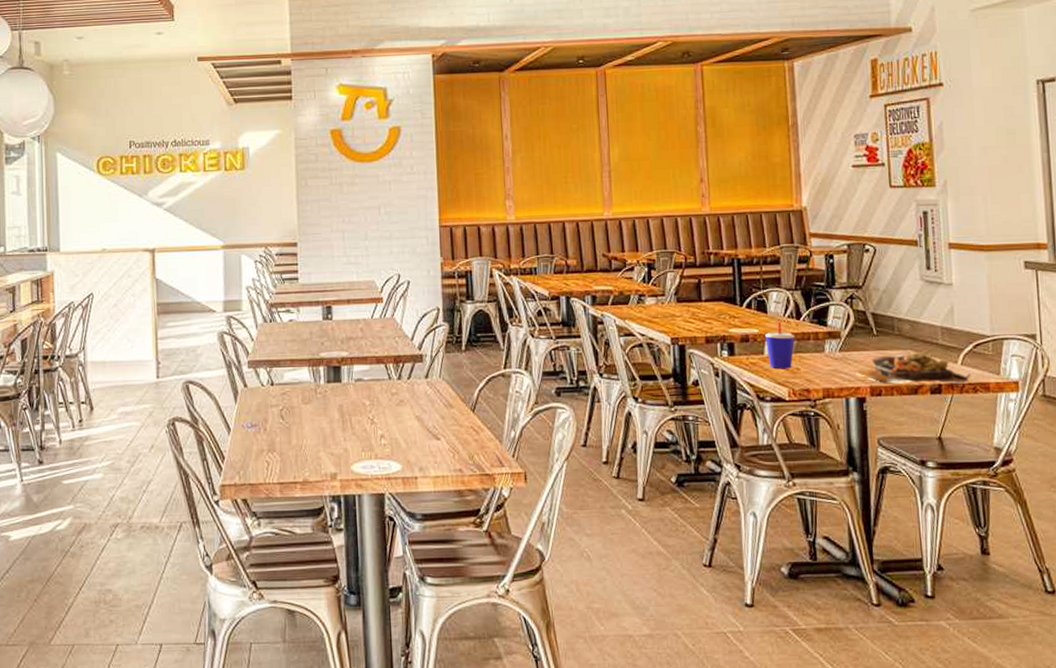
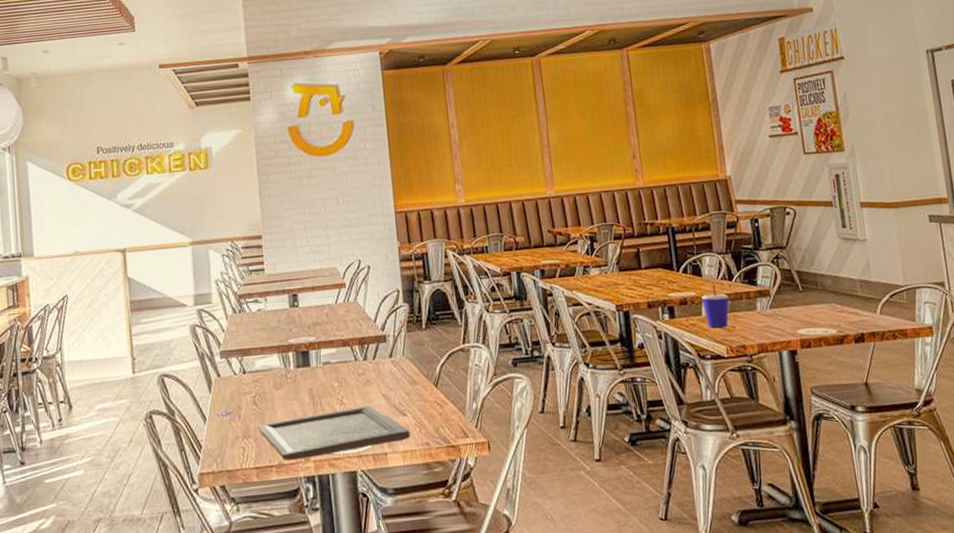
tray: none [284,427,443,479] -> present [258,406,410,461]
food tray: present [851,351,972,383] -> none [782,304,891,335]

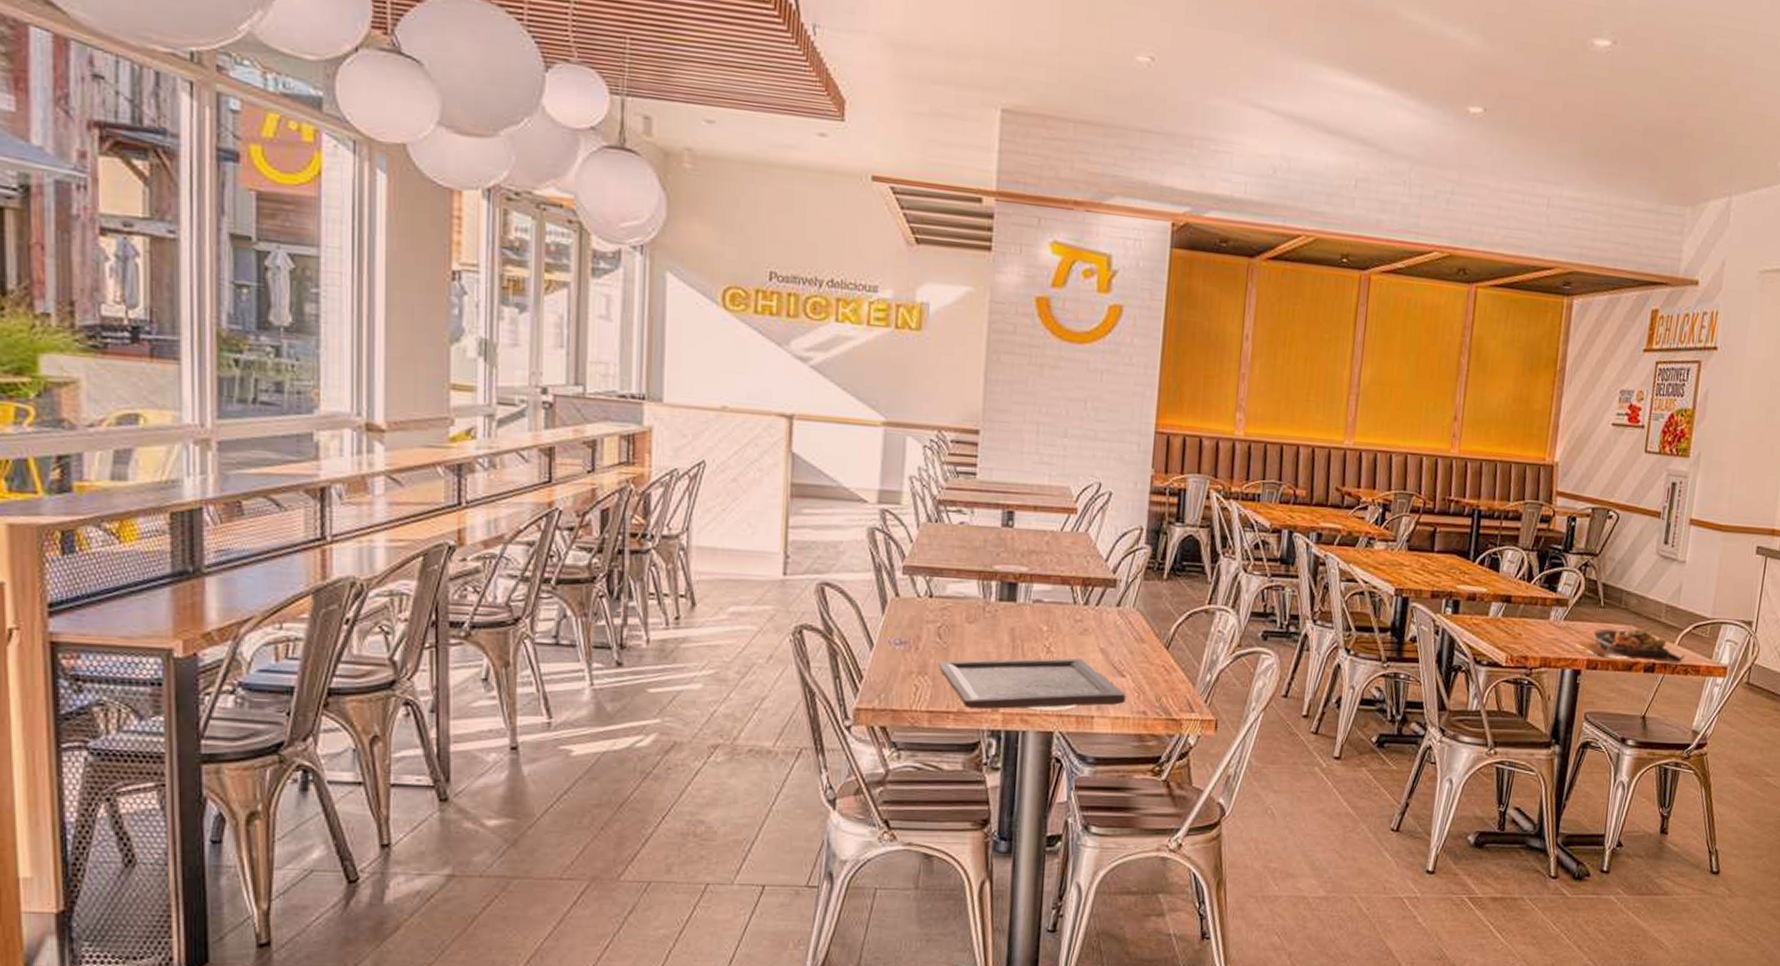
beverage cup: present [701,284,729,329] -> none [1492,583,1523,634]
food tray: none [782,304,891,335] -> present [1572,628,1686,663]

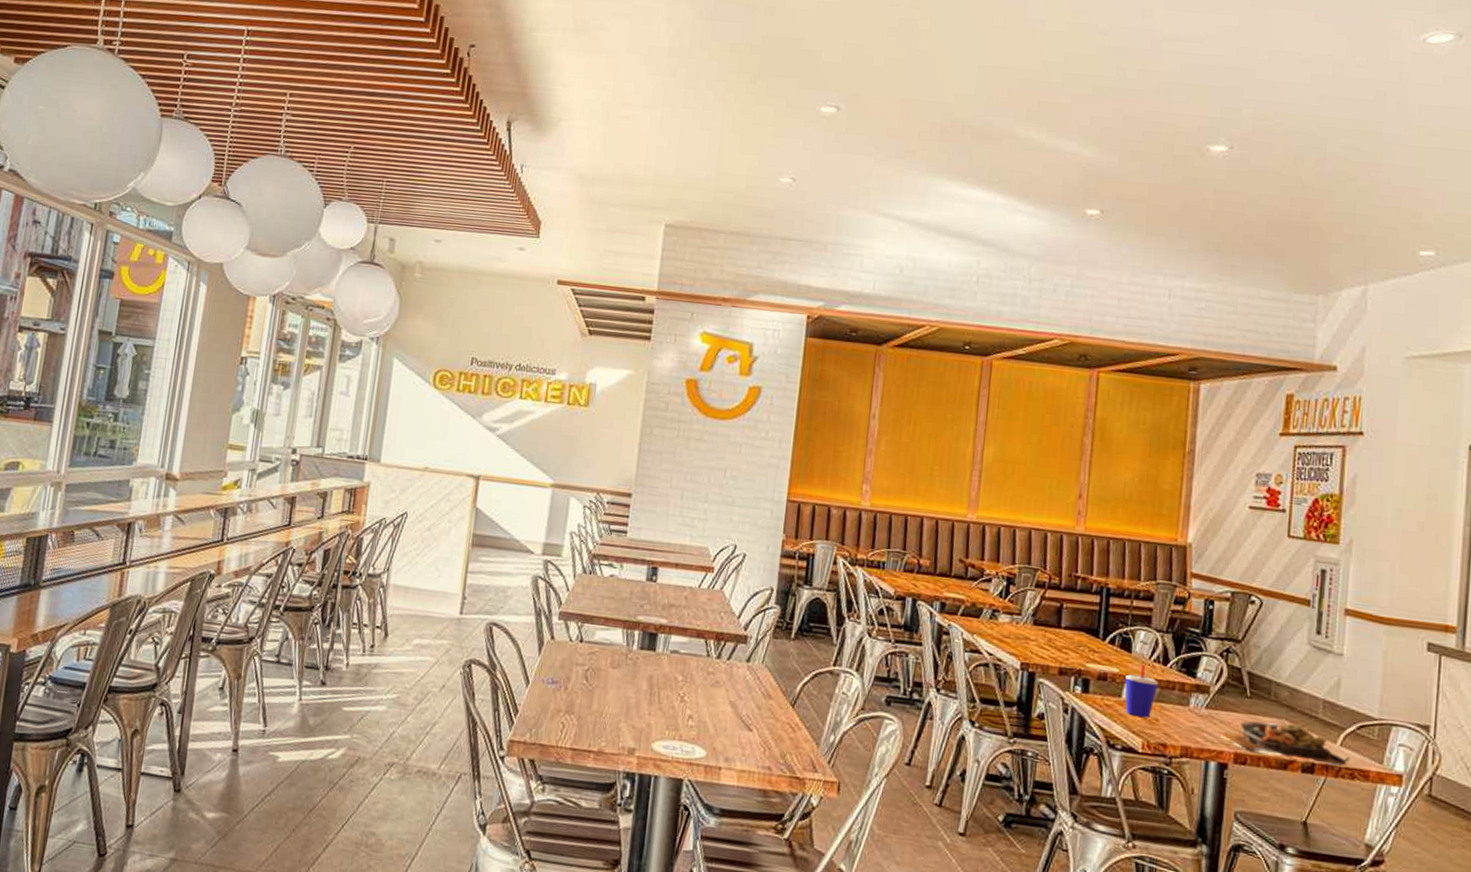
tray: present [938,658,1126,710] -> none [584,702,752,758]
beverage cup: none [1492,583,1523,634] -> present [1125,665,1159,718]

